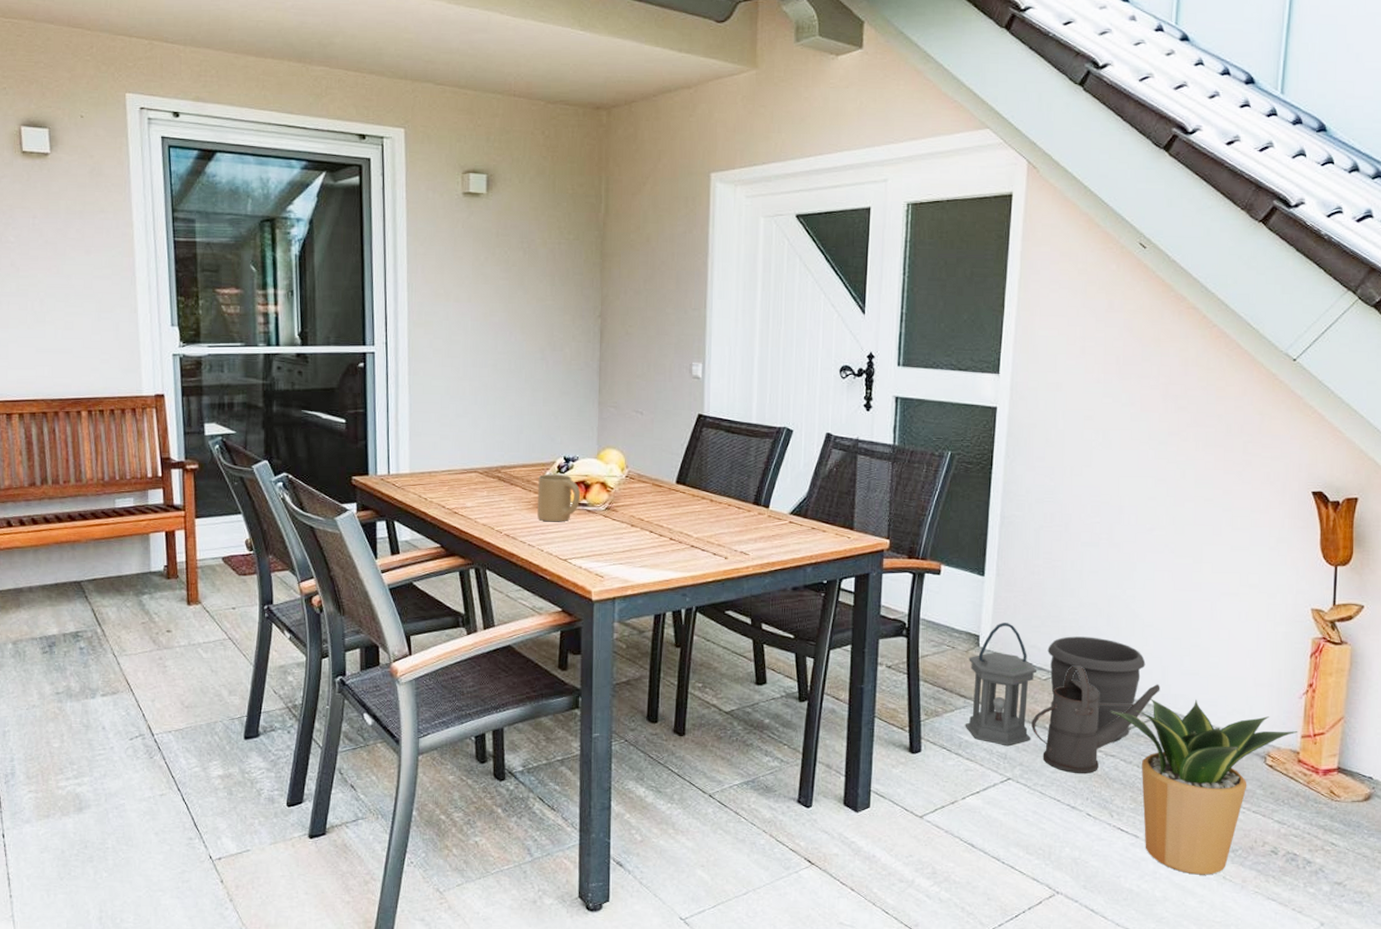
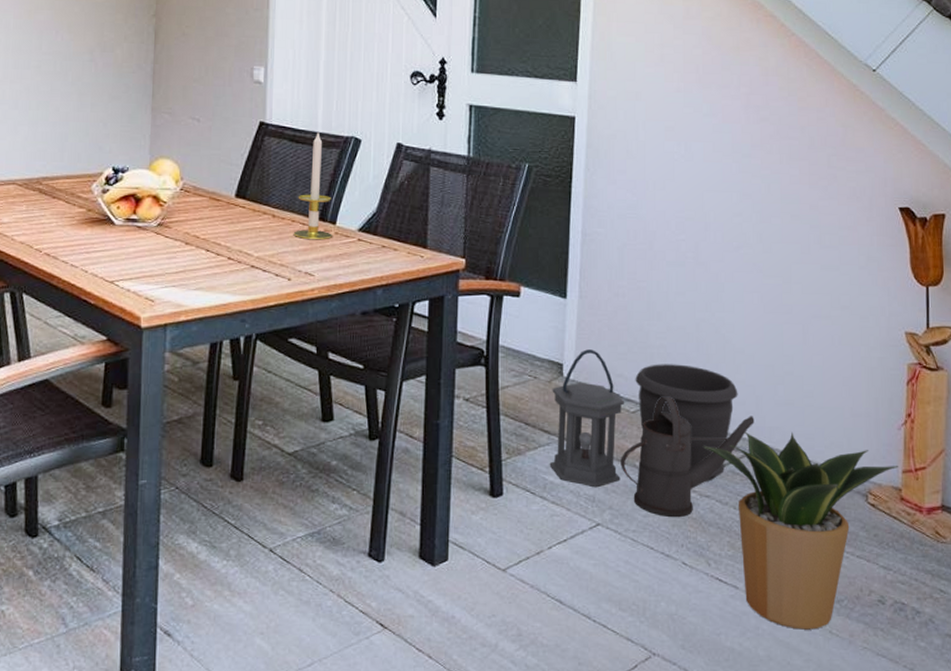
cup: present [537,474,581,522] -> none [82,186,131,240]
candle: none [729,422,765,523] -> present [293,131,332,240]

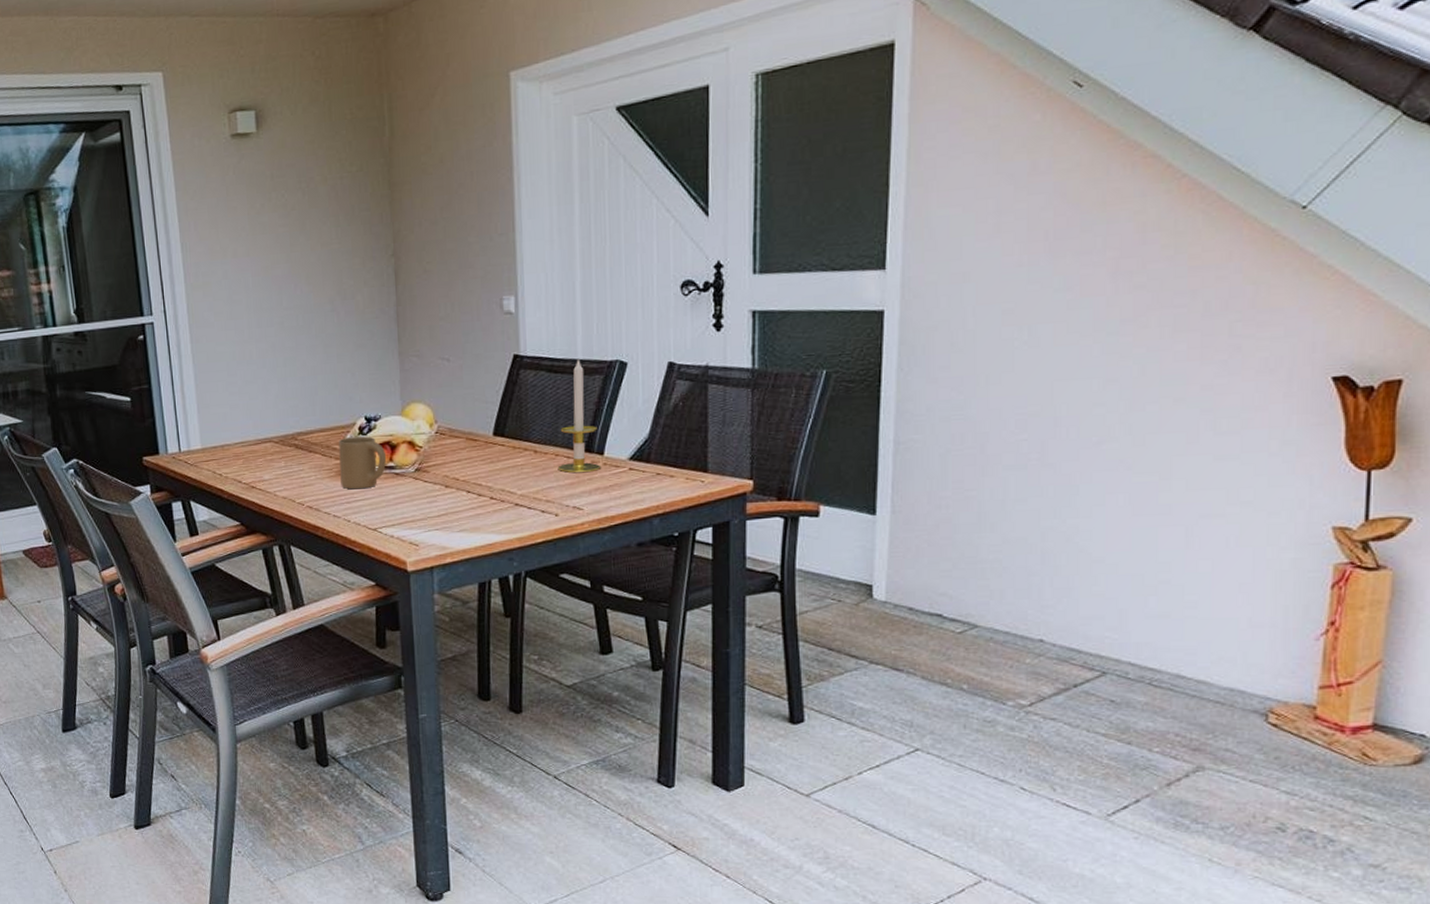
cup: none [82,186,131,240] -> present [339,436,387,490]
lantern: present [549,349,625,488] -> none [858,568,950,713]
watering can: present [621,396,755,517] -> none [944,614,1116,741]
flowerpot: present [635,364,738,481] -> none [962,579,1095,703]
potted plant: present [703,431,899,630] -> none [1049,647,1314,857]

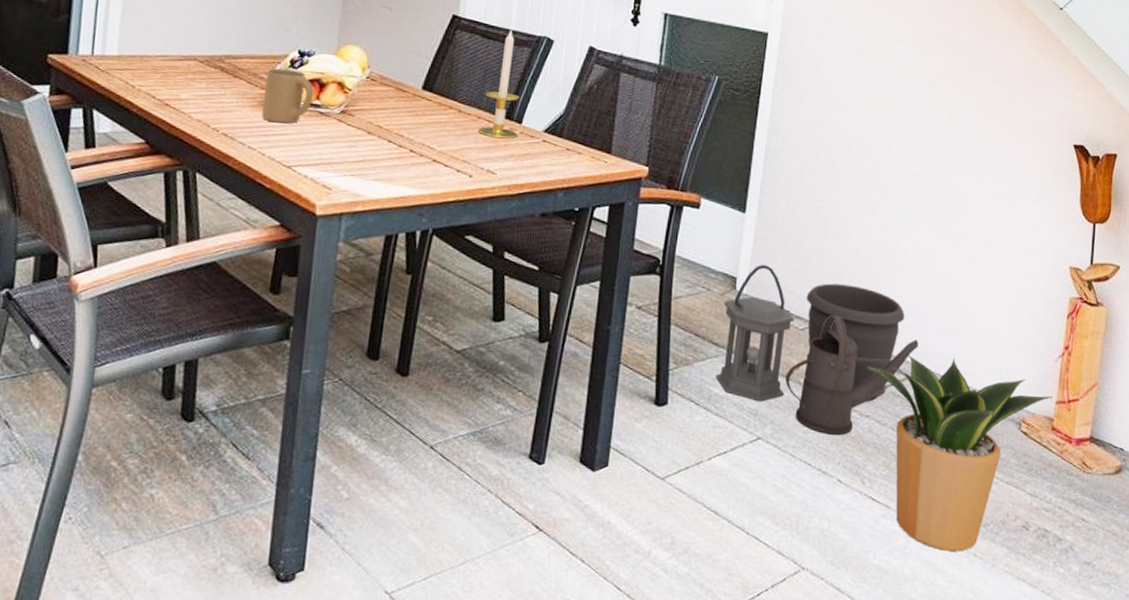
lantern: none [858,568,950,713] -> present [715,265,795,402]
watering can: none [944,614,1116,741] -> present [785,315,919,435]
flowerpot: none [962,579,1095,703] -> present [806,283,905,402]
potted plant: none [1049,647,1314,857] -> present [867,354,1053,552]

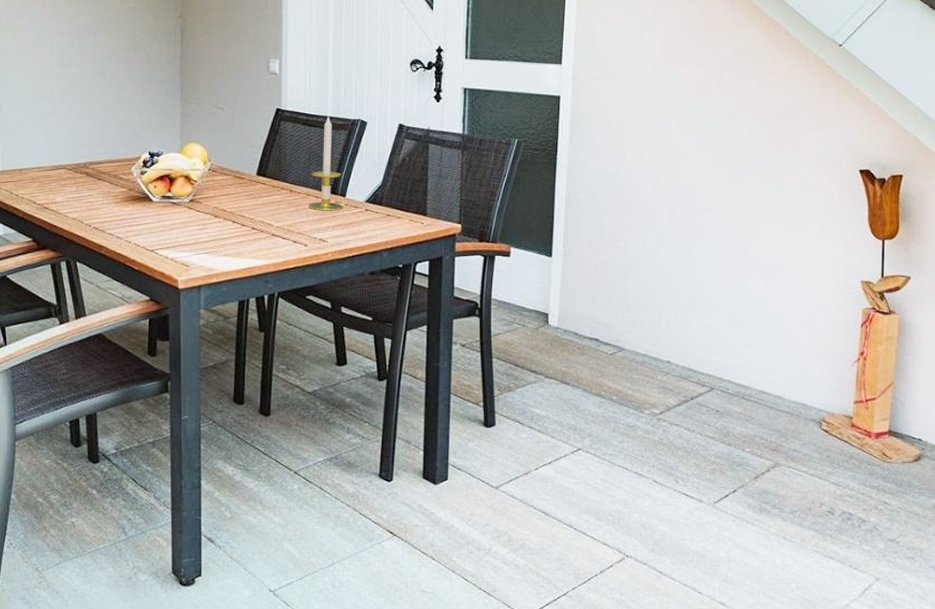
cup: present [262,68,314,124] -> none [125,169,166,215]
lantern: present [715,265,795,402] -> none [536,301,604,419]
watering can: present [785,315,919,435] -> none [599,340,720,442]
flowerpot: present [806,283,905,402] -> none [613,312,706,412]
potted plant: present [867,354,1053,552] -> none [674,369,851,536]

